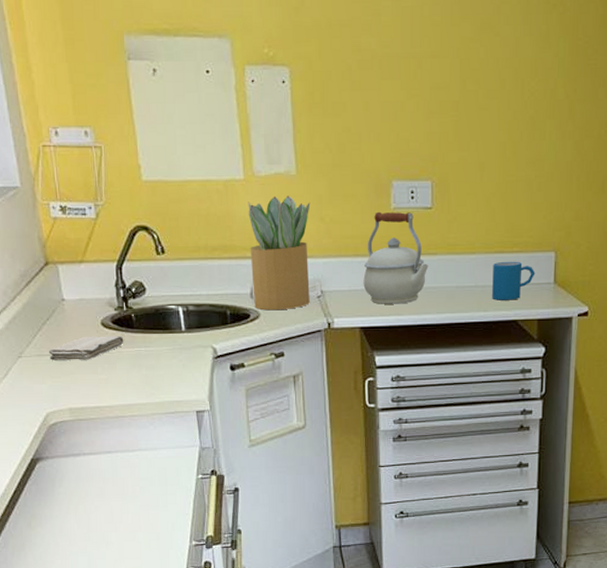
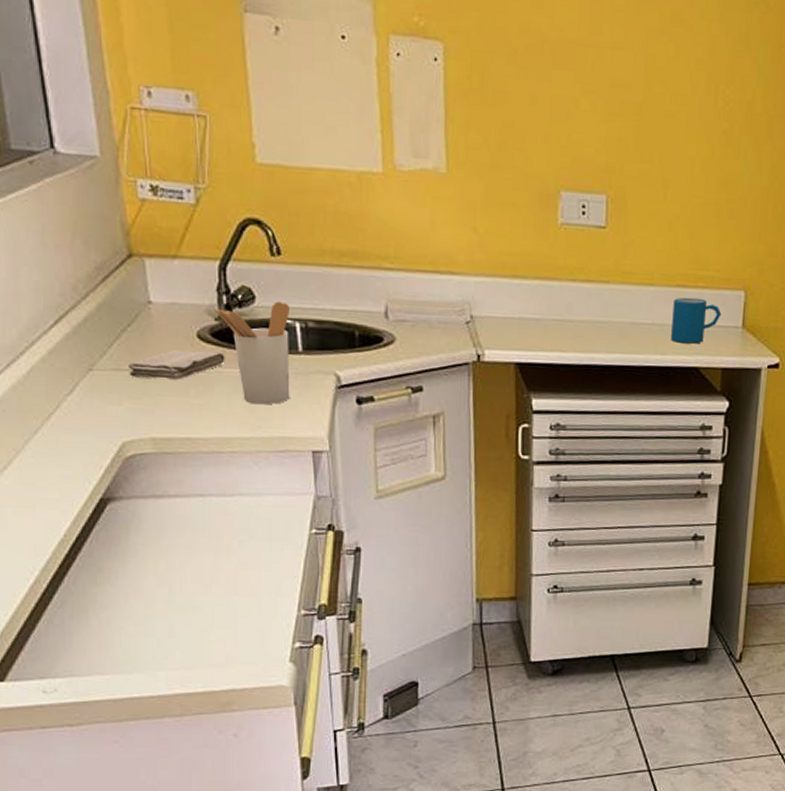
utensil holder: none [113,291,177,376] -> present [213,301,290,405]
potted plant: present [248,195,310,311] -> none [386,196,462,336]
kettle: present [363,211,429,304] -> none [521,226,599,339]

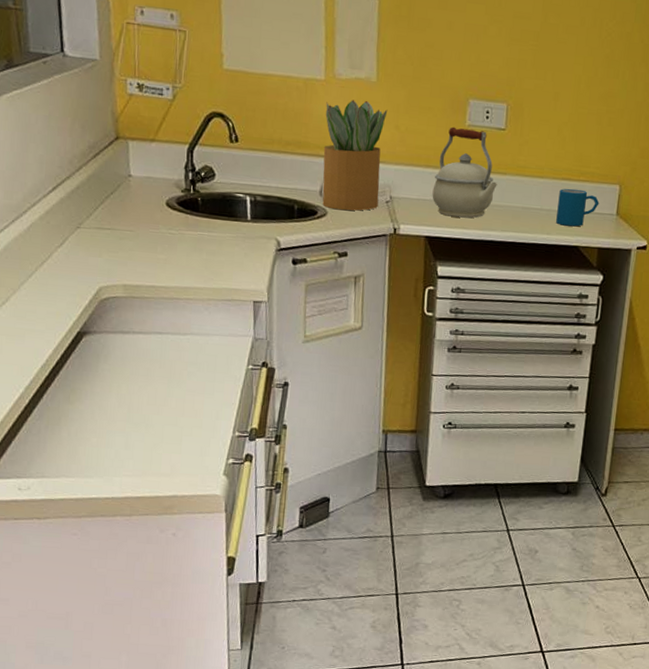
washcloth: present [129,349,225,380] -> none [109,214,188,239]
utensil holder: present [213,301,290,405] -> none [181,179,243,262]
potted plant: none [386,196,462,336] -> present [322,100,388,211]
kettle: none [521,226,599,339] -> present [432,126,498,218]

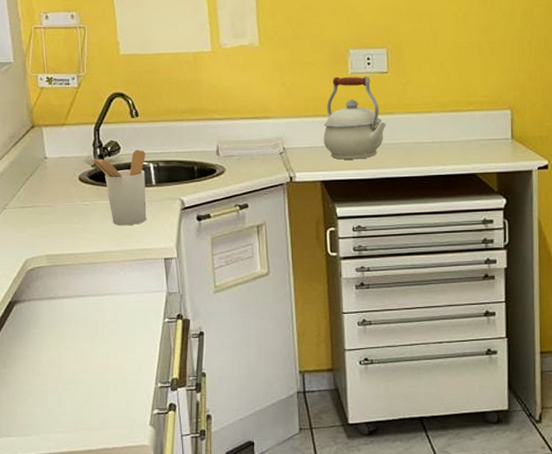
utensil holder: none [181,179,243,262] -> present [90,149,147,226]
potted plant: present [322,100,388,211] -> none [215,64,273,166]
mug: present [556,188,600,227] -> none [449,119,492,155]

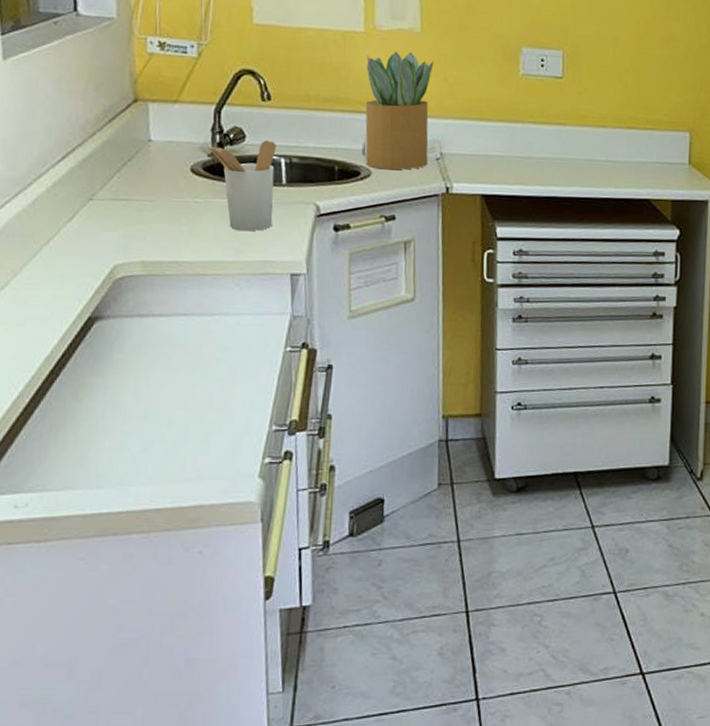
potted plant: none [215,64,273,166] -> present [365,52,434,170]
kettle: present [323,76,386,160] -> none [486,76,557,174]

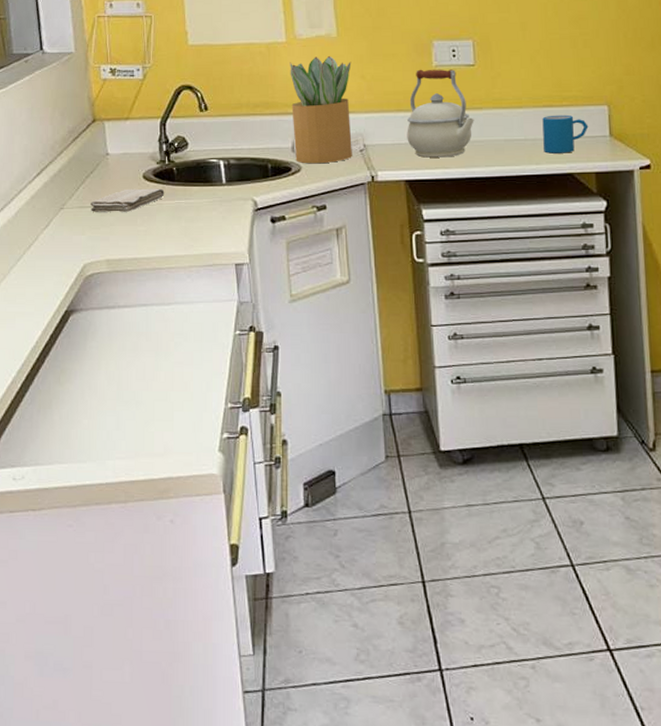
washcloth: none [125,182,215,209] -> present [90,188,165,212]
utensil holder: present [207,140,276,232] -> none [156,146,216,228]
kettle: none [486,76,557,174] -> present [407,69,474,158]
mug: none [624,137,669,178] -> present [542,114,589,154]

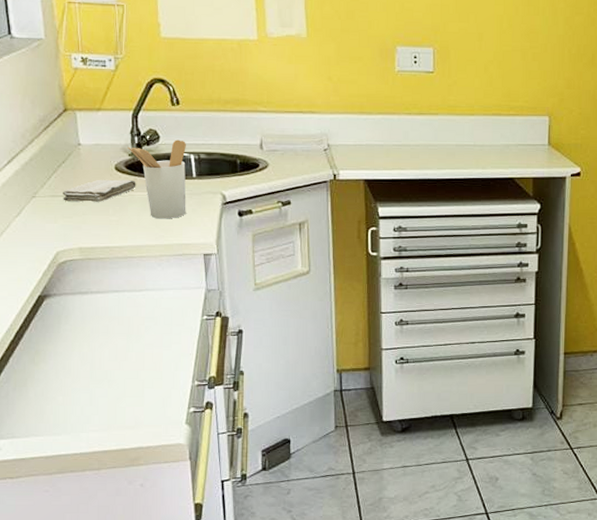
utensil holder: none [156,146,216,228] -> present [128,139,186,219]
potted plant: present [290,55,352,164] -> none [260,55,319,161]
kettle: present [407,69,474,158] -> none [368,73,430,159]
mug: present [542,114,589,154] -> none [490,123,531,159]

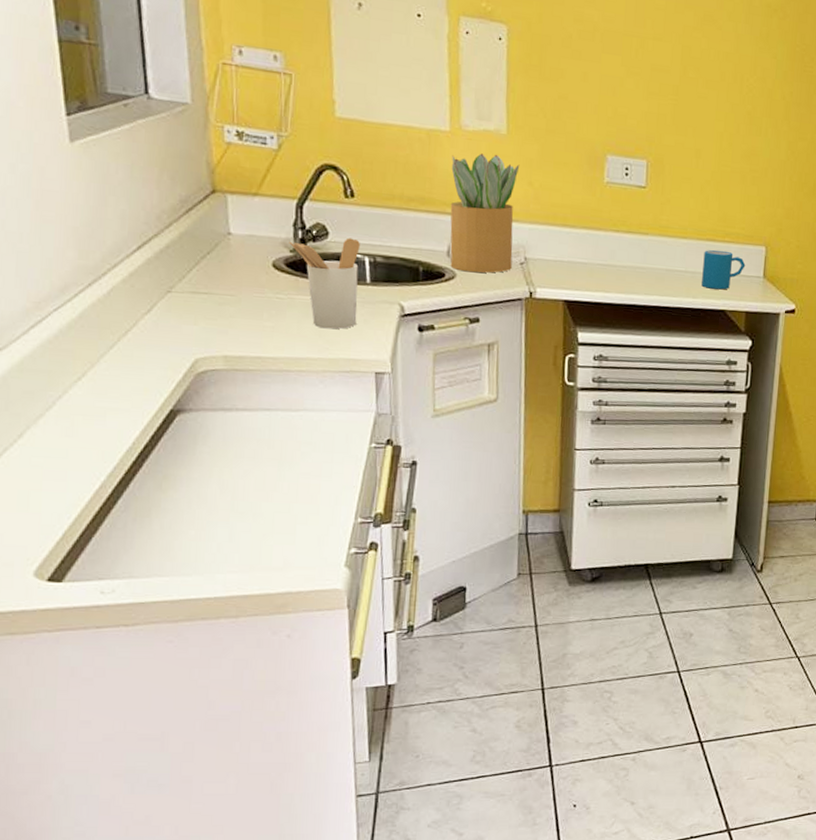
washcloth: present [63,179,136,202] -> none [206,276,298,304]
potted plant: none [260,55,319,161] -> present [450,153,520,273]
mug: none [490,123,531,159] -> present [701,249,746,290]

